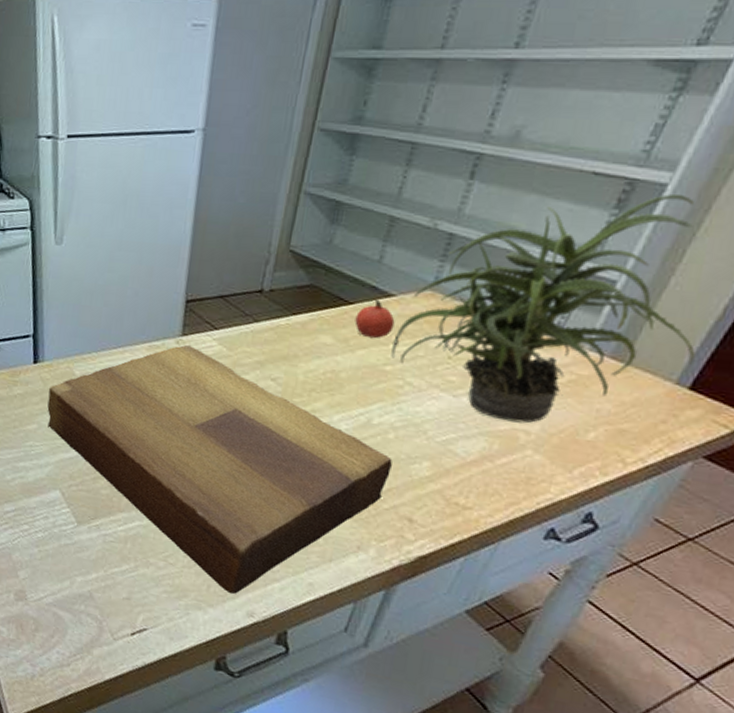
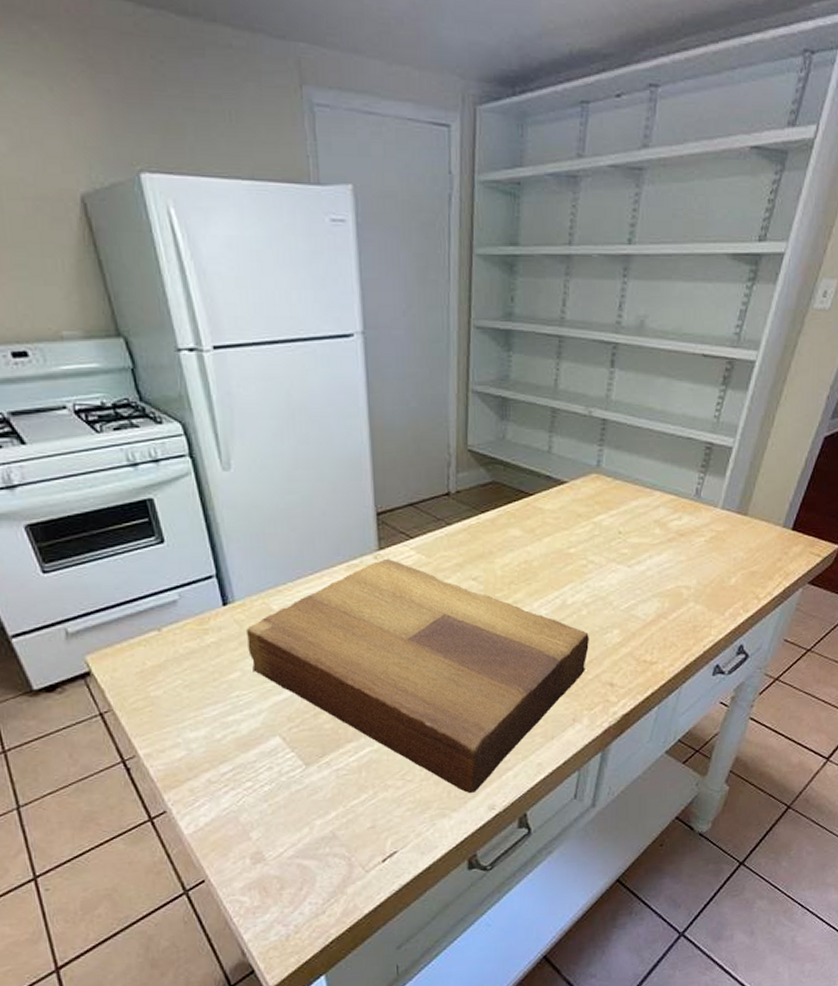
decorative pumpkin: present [354,299,395,339] -> none [537,487,571,526]
potted plant: present [391,193,696,424] -> none [572,368,792,581]

